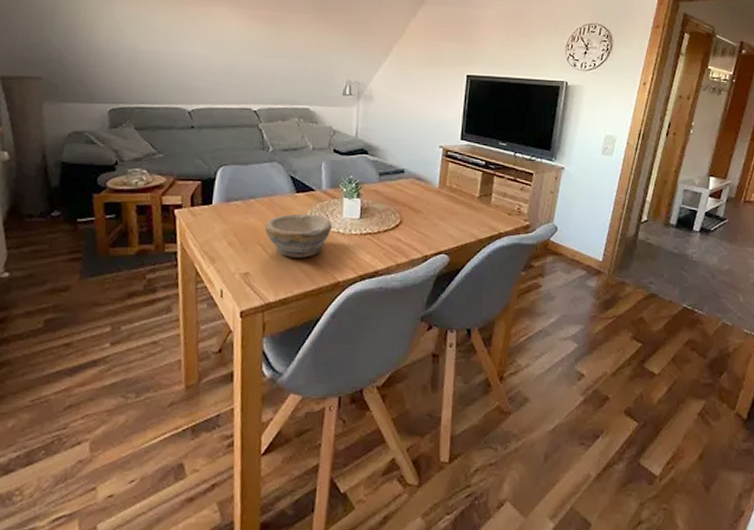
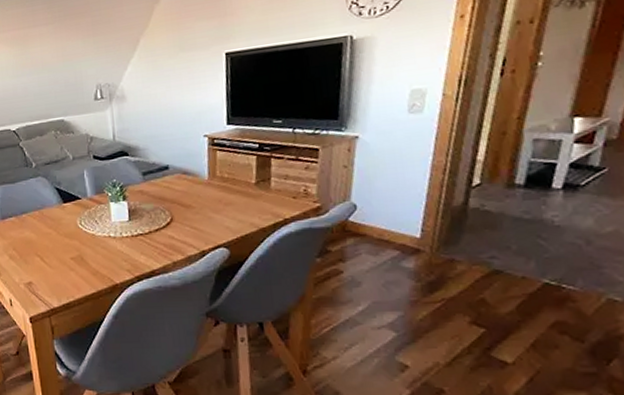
bowl: present [264,213,333,258] -> none [39,221,103,265]

